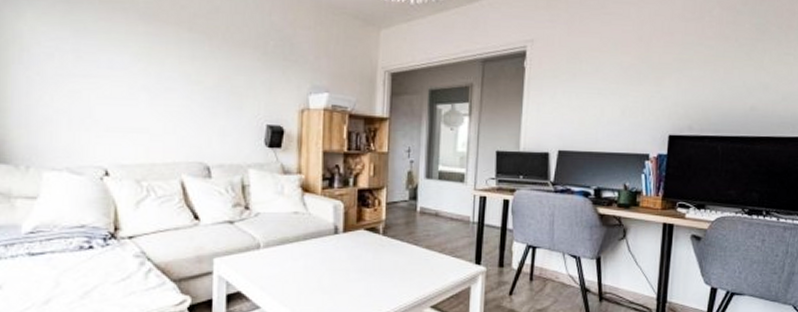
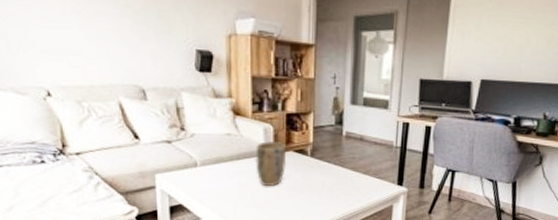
plant pot: none [323,220,357,268] -> present [256,141,287,186]

